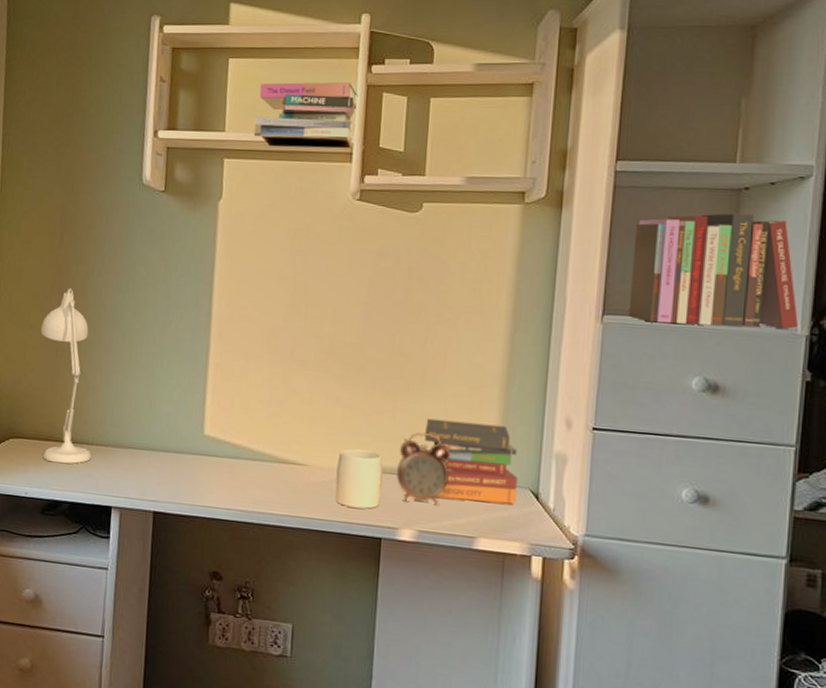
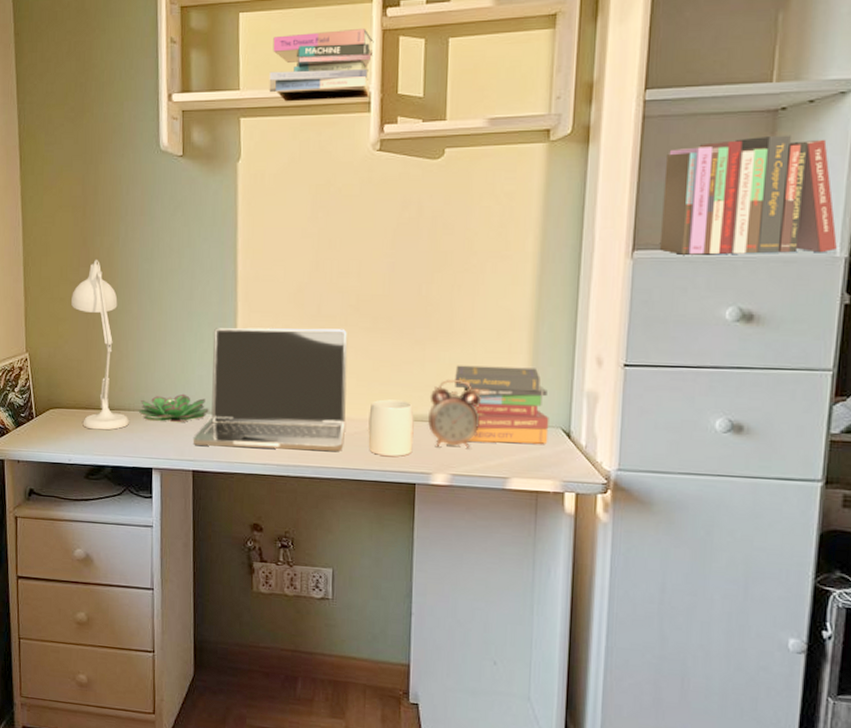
succulent plant: none [101,430,175,461] -> present [138,393,209,423]
laptop: none [155,365,319,500] -> present [193,327,348,451]

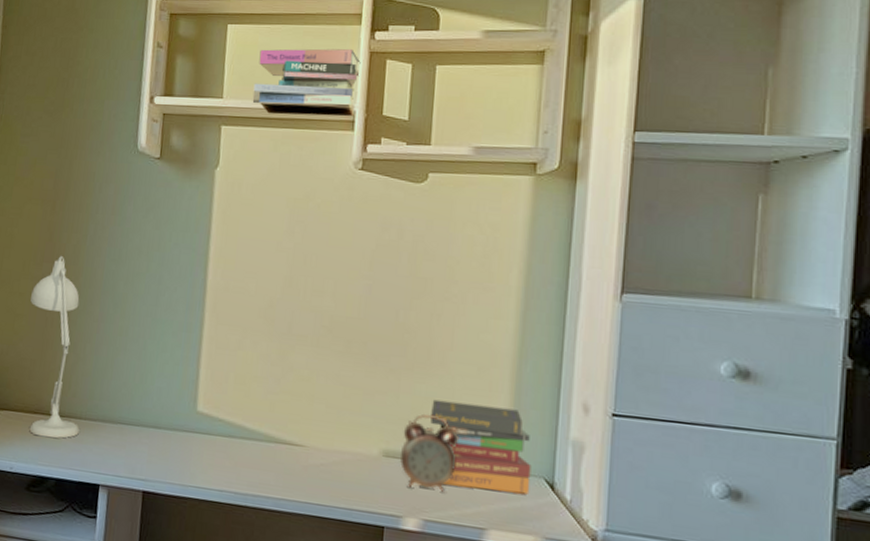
succulent plant: present [138,393,209,423] -> none [90,405,166,438]
laptop: present [193,327,348,451] -> none [145,338,318,484]
mug: present [368,399,414,457] -> none [335,430,386,495]
books: present [659,135,837,255] -> none [649,187,836,313]

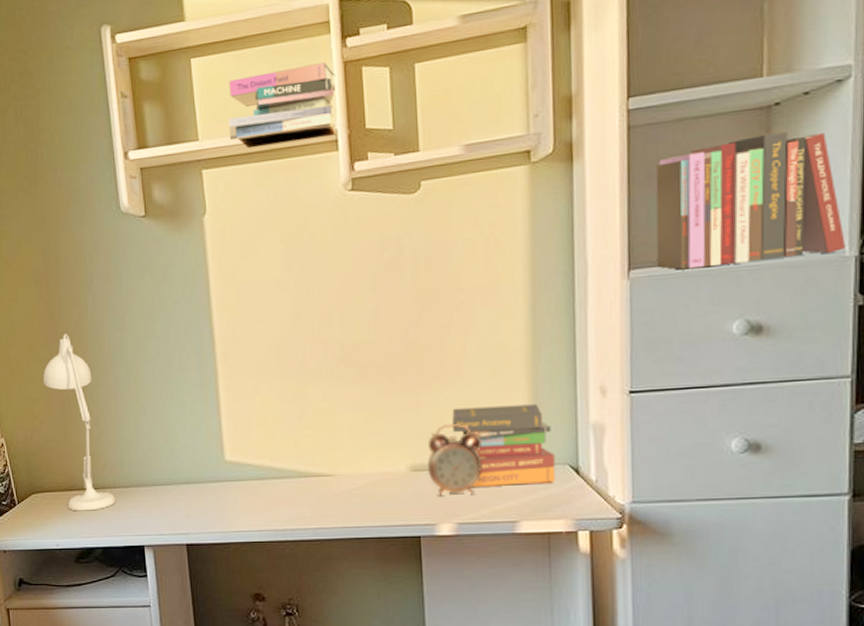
books: none [649,187,836,313] -> present [655,131,845,270]

